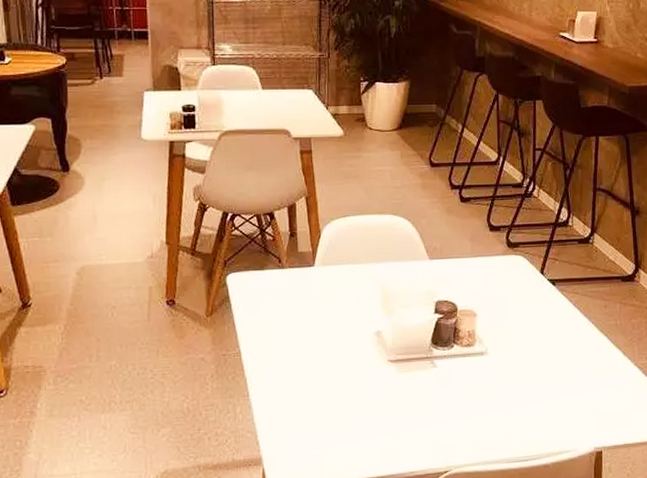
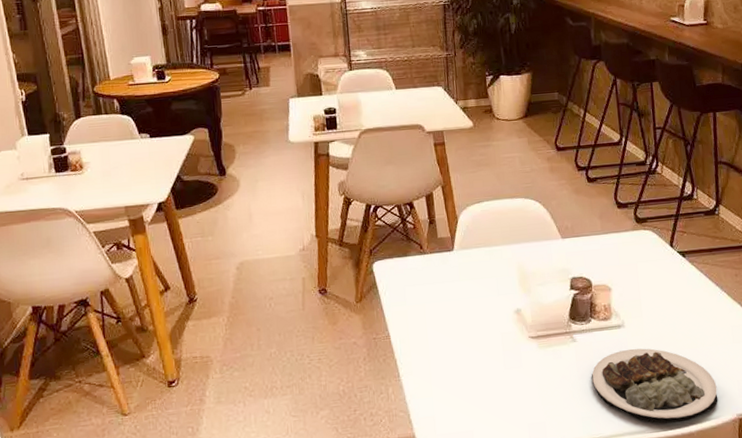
plate: none [449,377,577,454] -> present [591,348,718,424]

